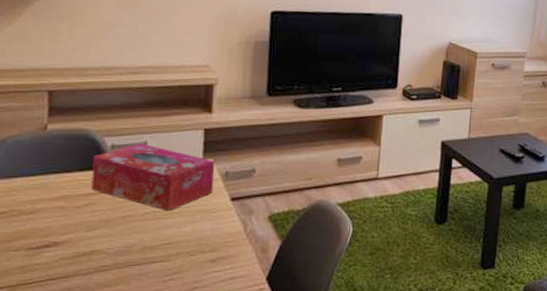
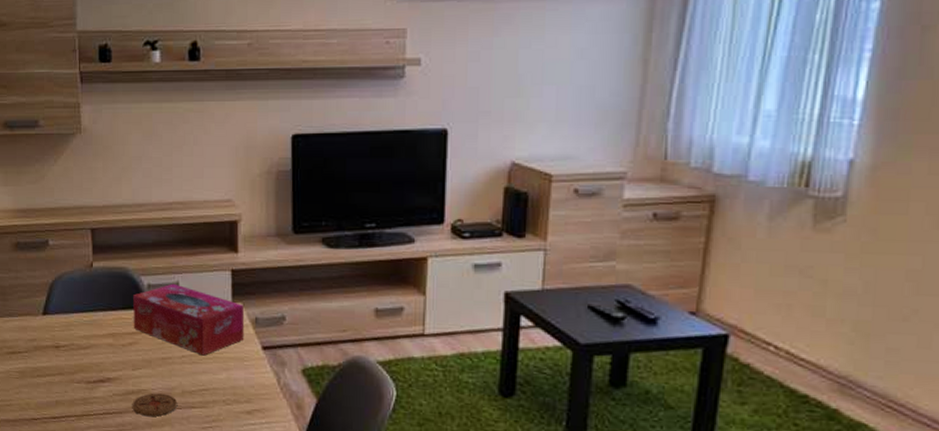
coaster: none [82,252,137,276] -> present [132,393,178,416]

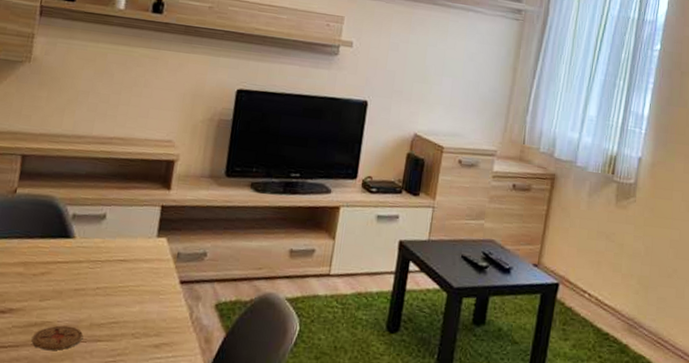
tissue box: present [133,283,245,356] -> none [49,215,169,288]

